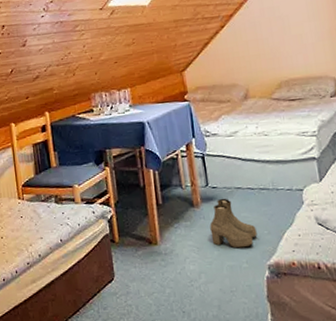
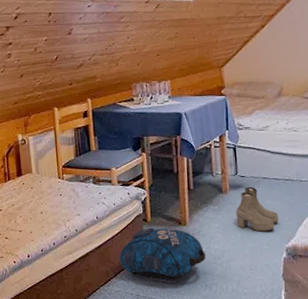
backpack: none [87,249,182,312] -> present [119,228,206,284]

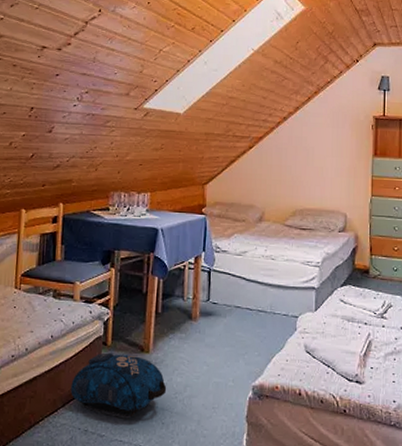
boots: present [236,186,279,232] -> none [203,315,248,366]

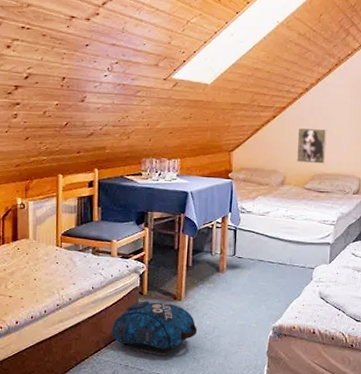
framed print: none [275,158,308,198] -> present [296,127,327,164]

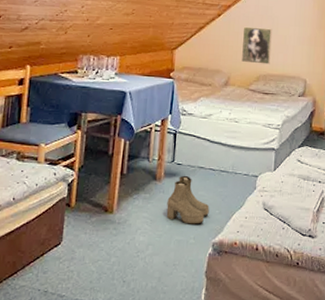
backpack: present [112,301,198,356] -> none [31,214,129,278]
boots: none [230,267,269,311] -> present [166,175,210,224]

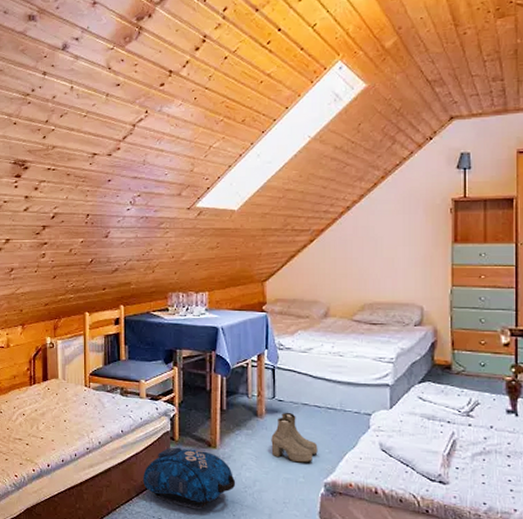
backpack: none [31,214,129,278] -> present [143,447,236,510]
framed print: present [240,26,273,65] -> none [340,251,376,292]

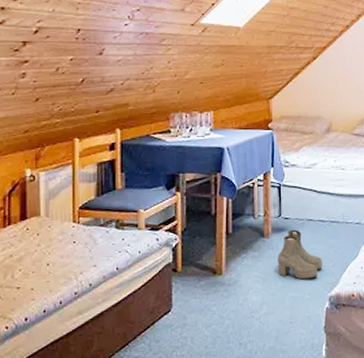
backpack: present [143,447,236,510] -> none [141,279,242,344]

